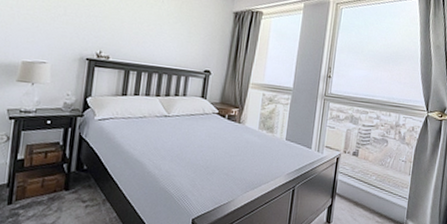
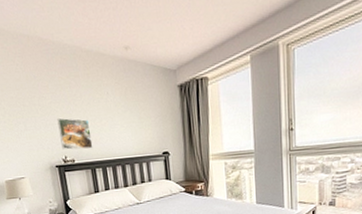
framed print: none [99,11,137,50] -> present [57,117,93,150]

